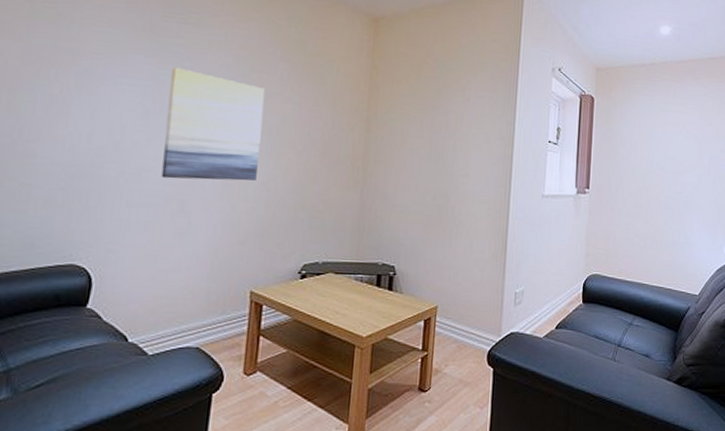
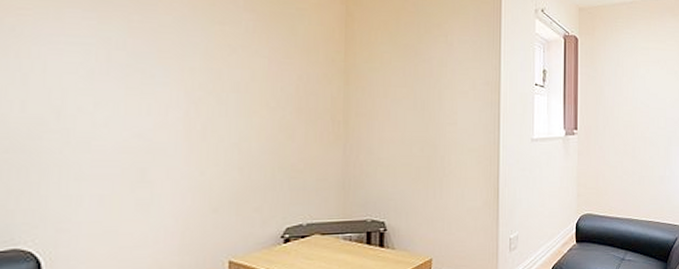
wall art: present [161,67,265,181] -> none [115,22,229,146]

